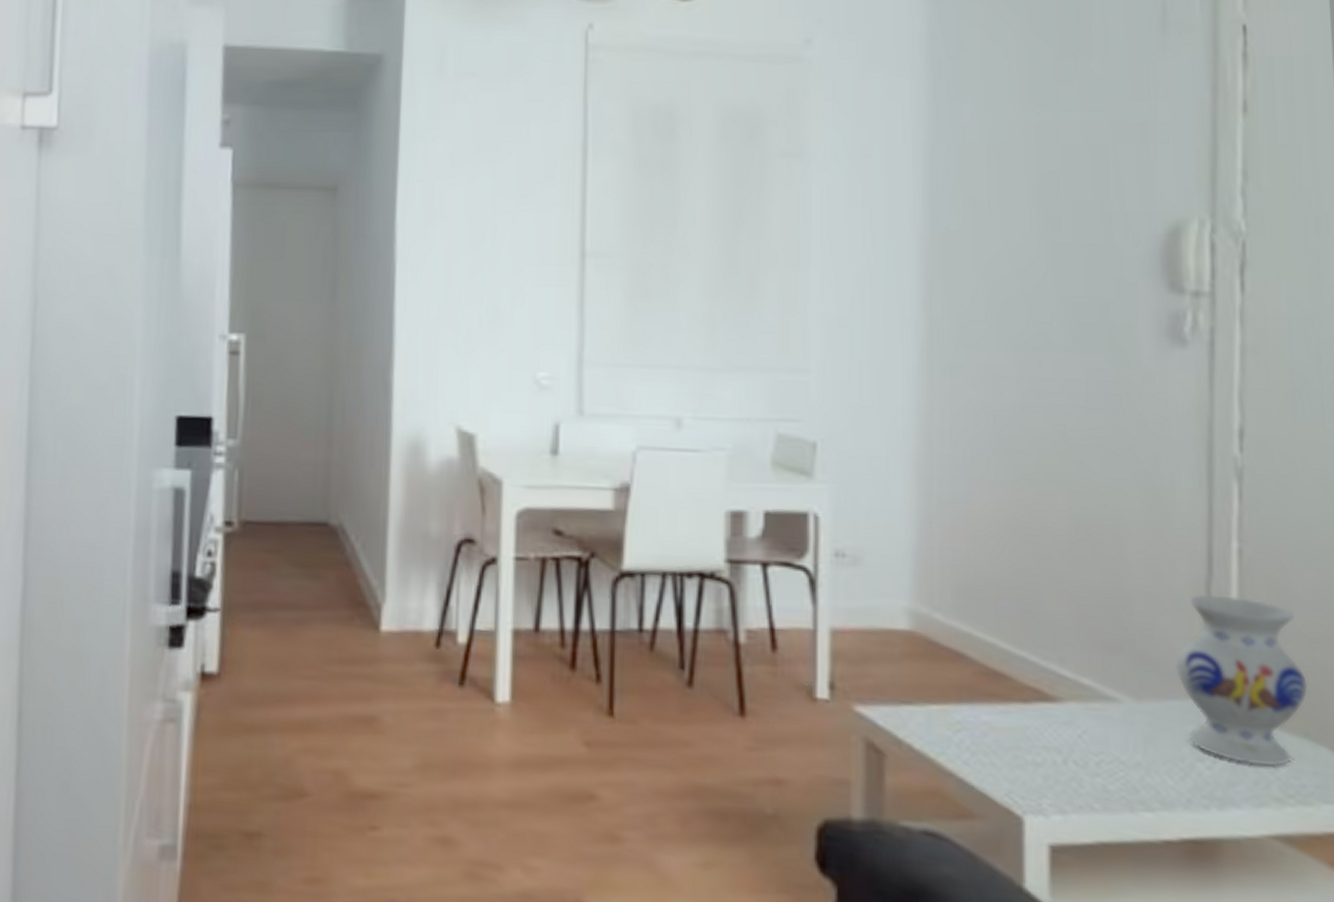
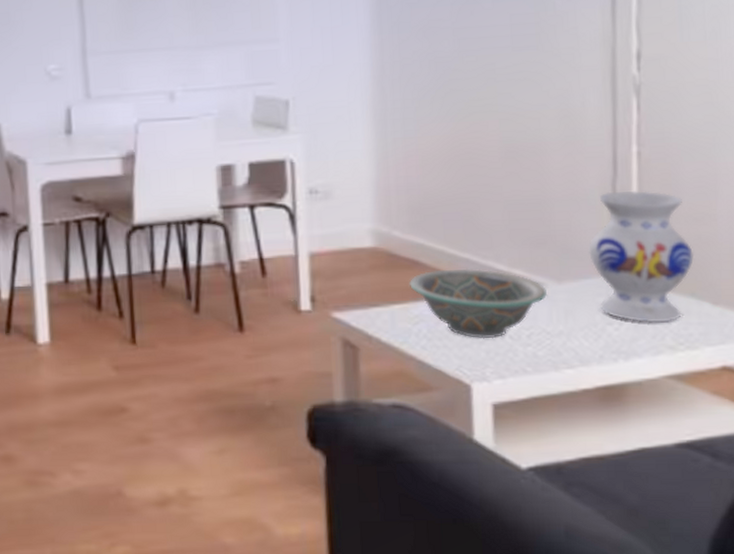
decorative bowl: none [952,667,1123,762] -> present [410,268,548,339]

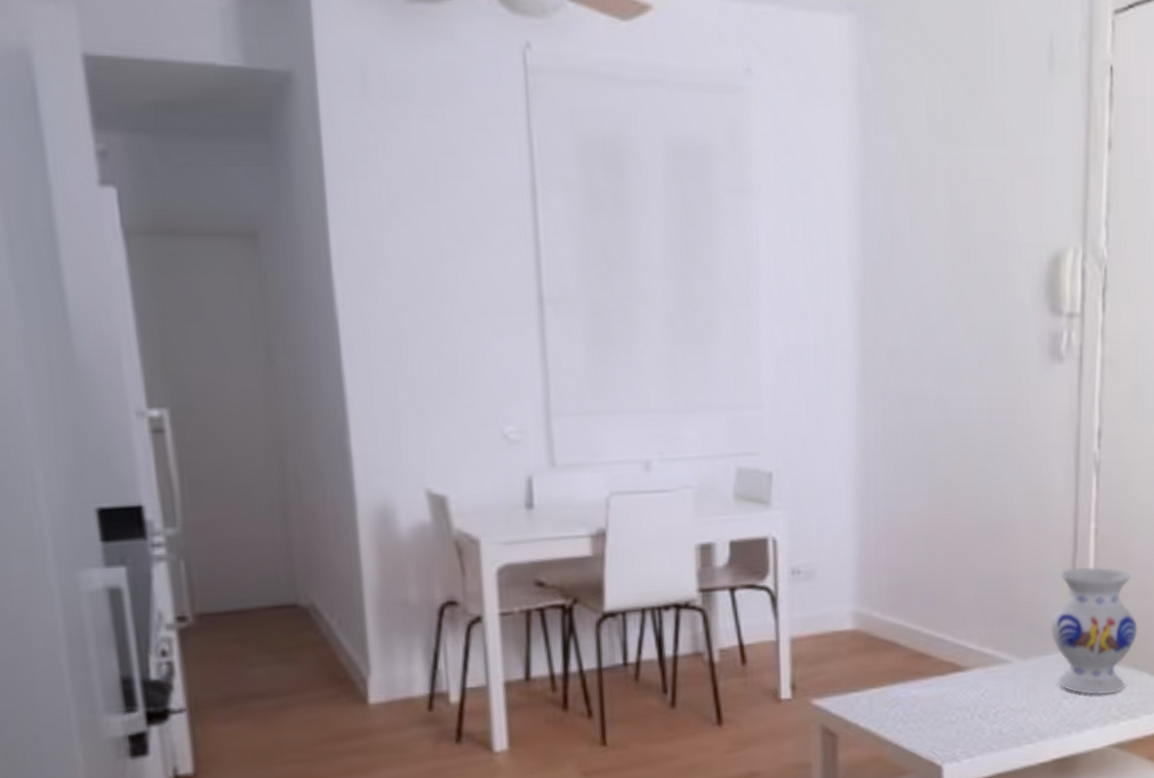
decorative bowl: present [410,268,548,339] -> none [888,648,1013,720]

